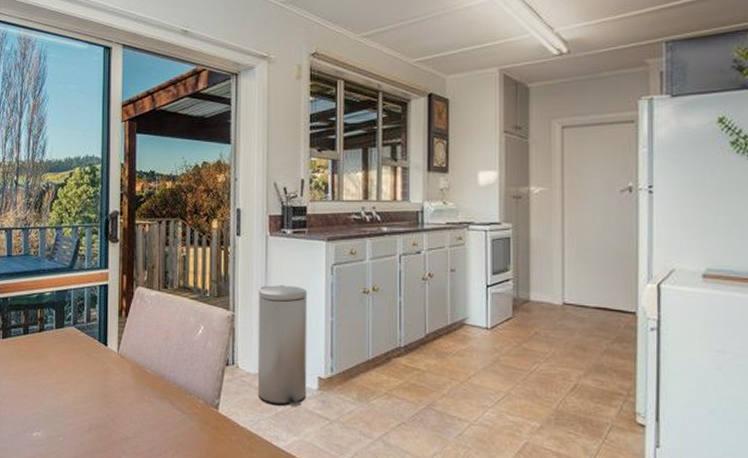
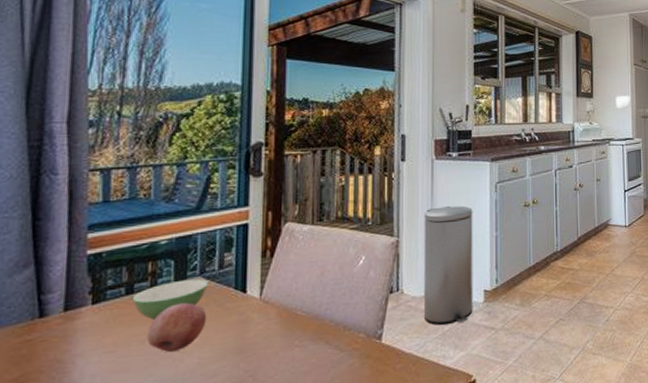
bowl: none [27,327,79,358] -> present [132,279,208,320]
fruit: none [38,347,79,387] -> present [147,303,207,352]

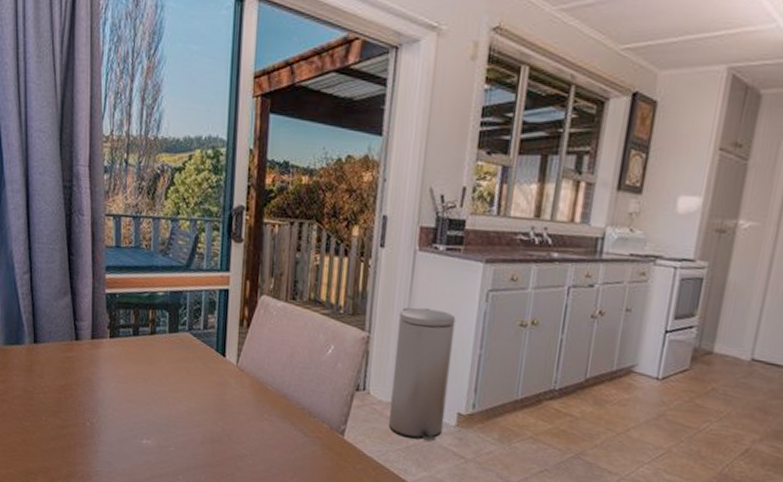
bowl: present [132,279,208,320] -> none [137,332,195,363]
fruit: present [147,303,207,352] -> none [149,353,193,396]

